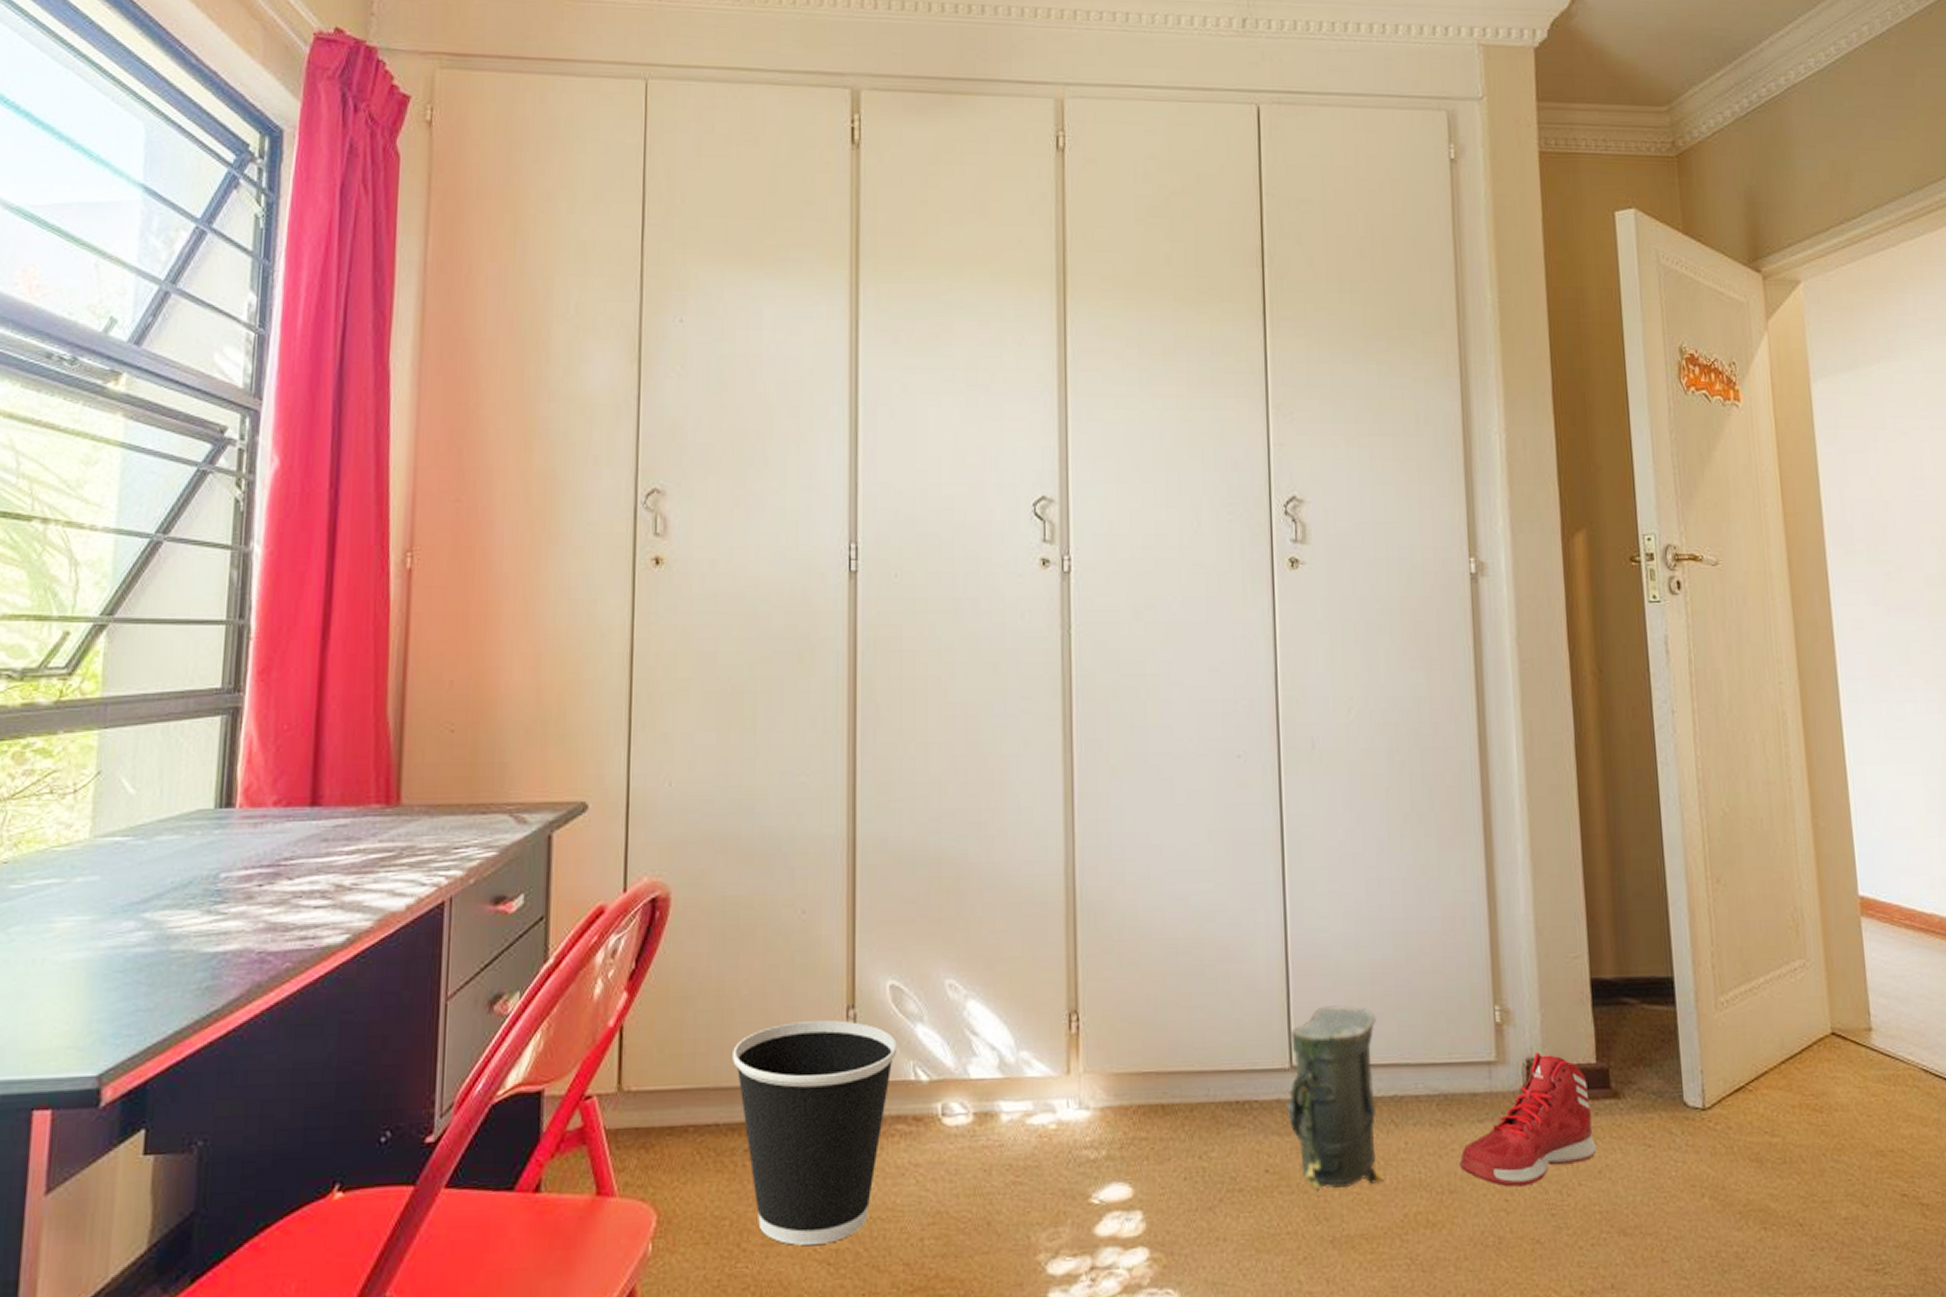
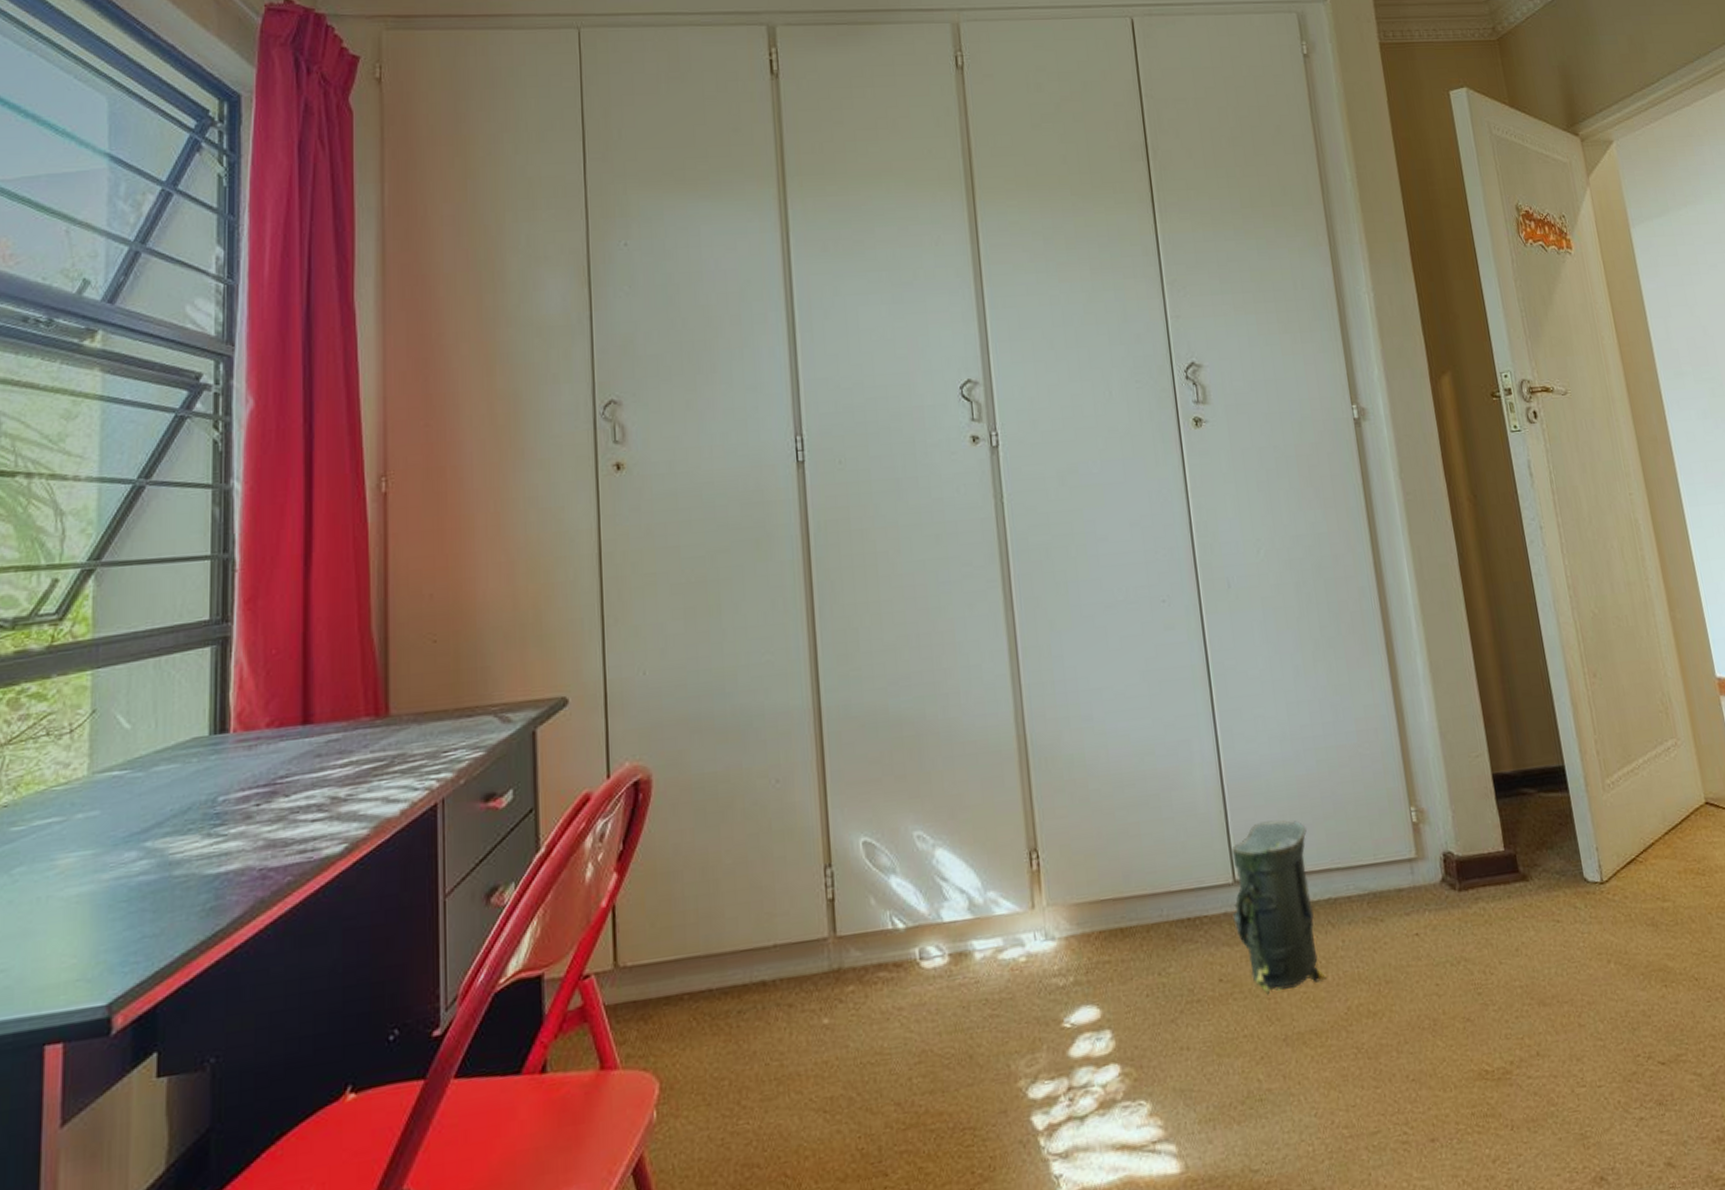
wastebasket: present [732,1020,897,1246] -> none [720,879,874,1098]
sneaker: present [1460,1052,1596,1187] -> none [1392,845,1512,972]

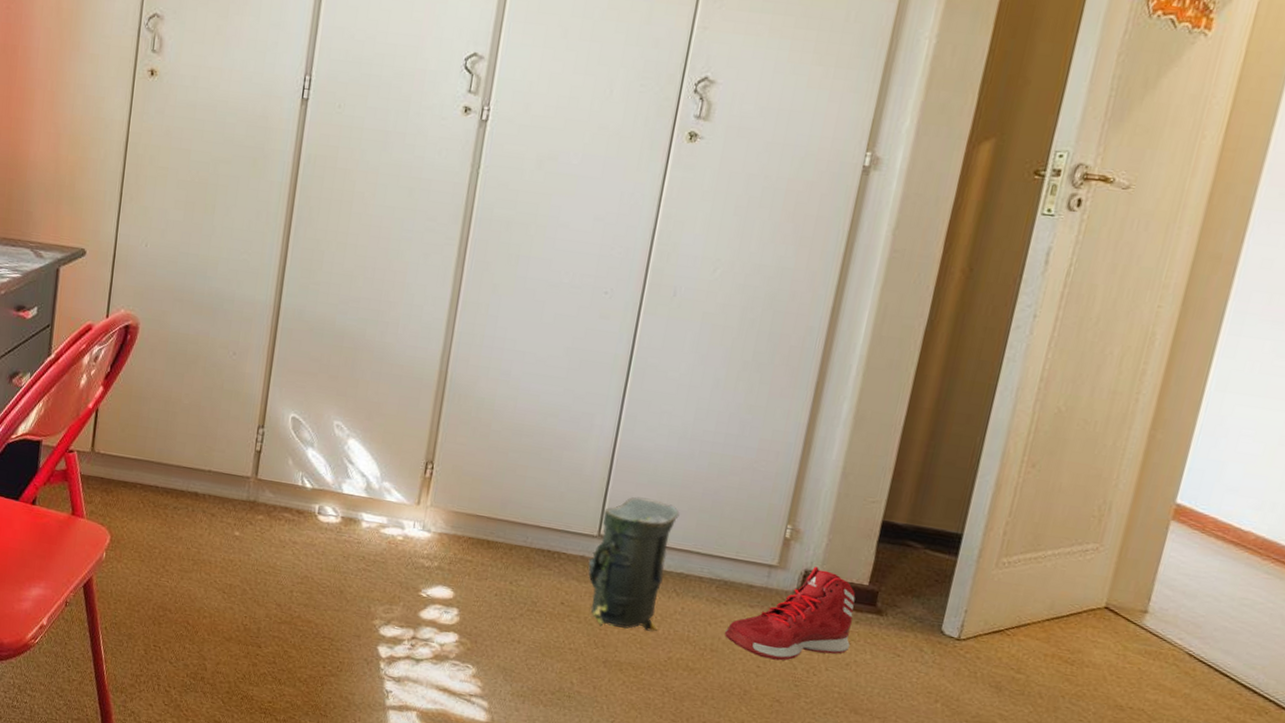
sneaker: none [1392,845,1512,972] -> present [725,566,856,661]

